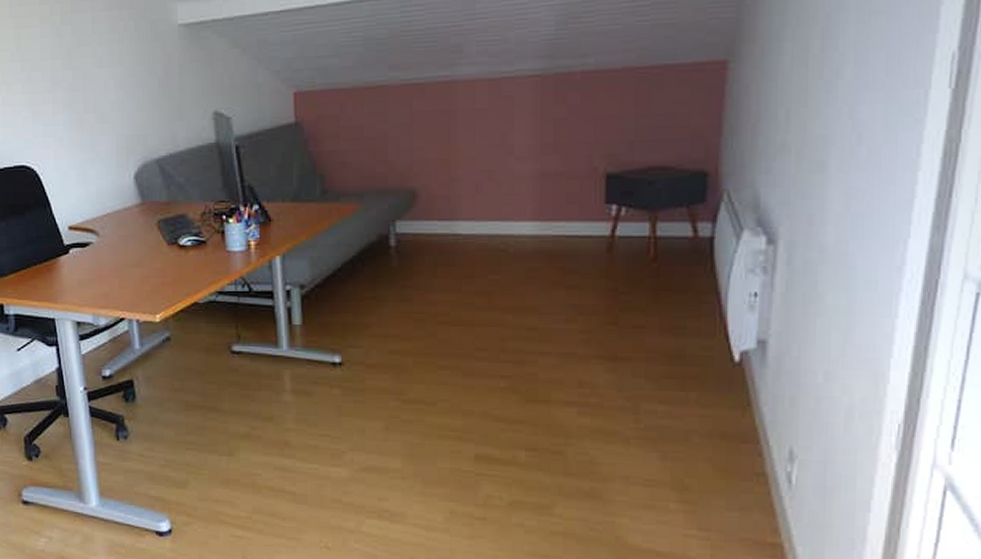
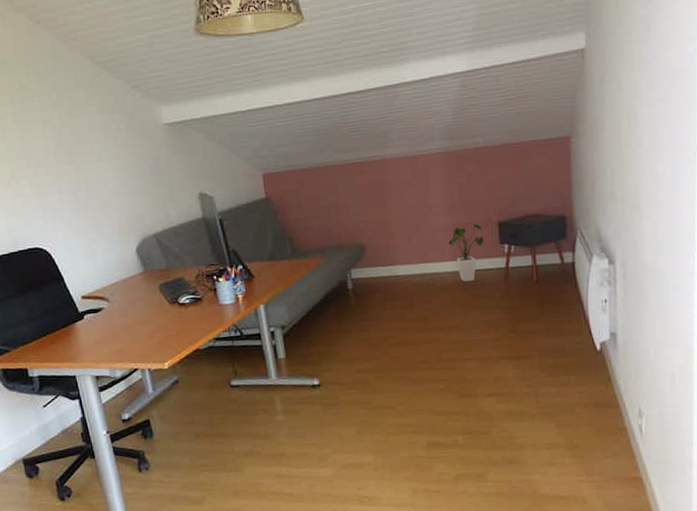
house plant: none [531,173,583,250] -> present [448,224,484,282]

